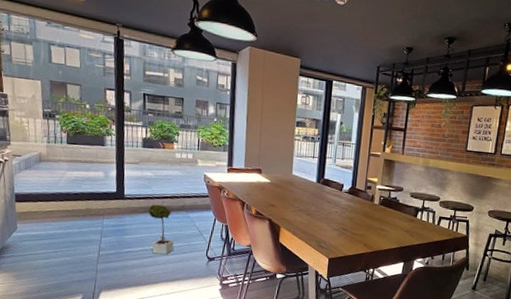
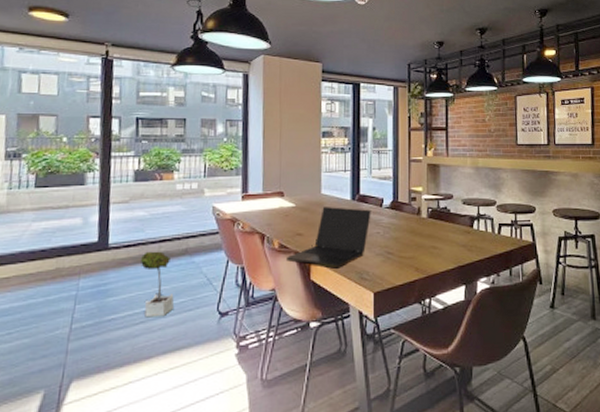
laptop: none [261,186,333,236] -> present [287,207,371,269]

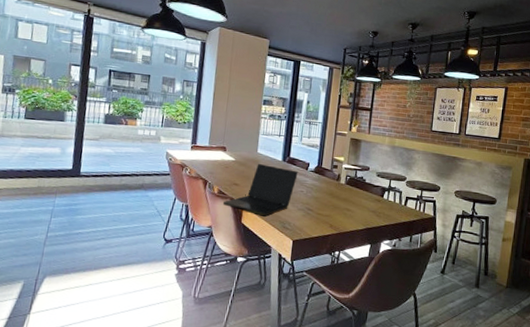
potted tree: present [140,251,174,318] -> none [104,182,130,237]

